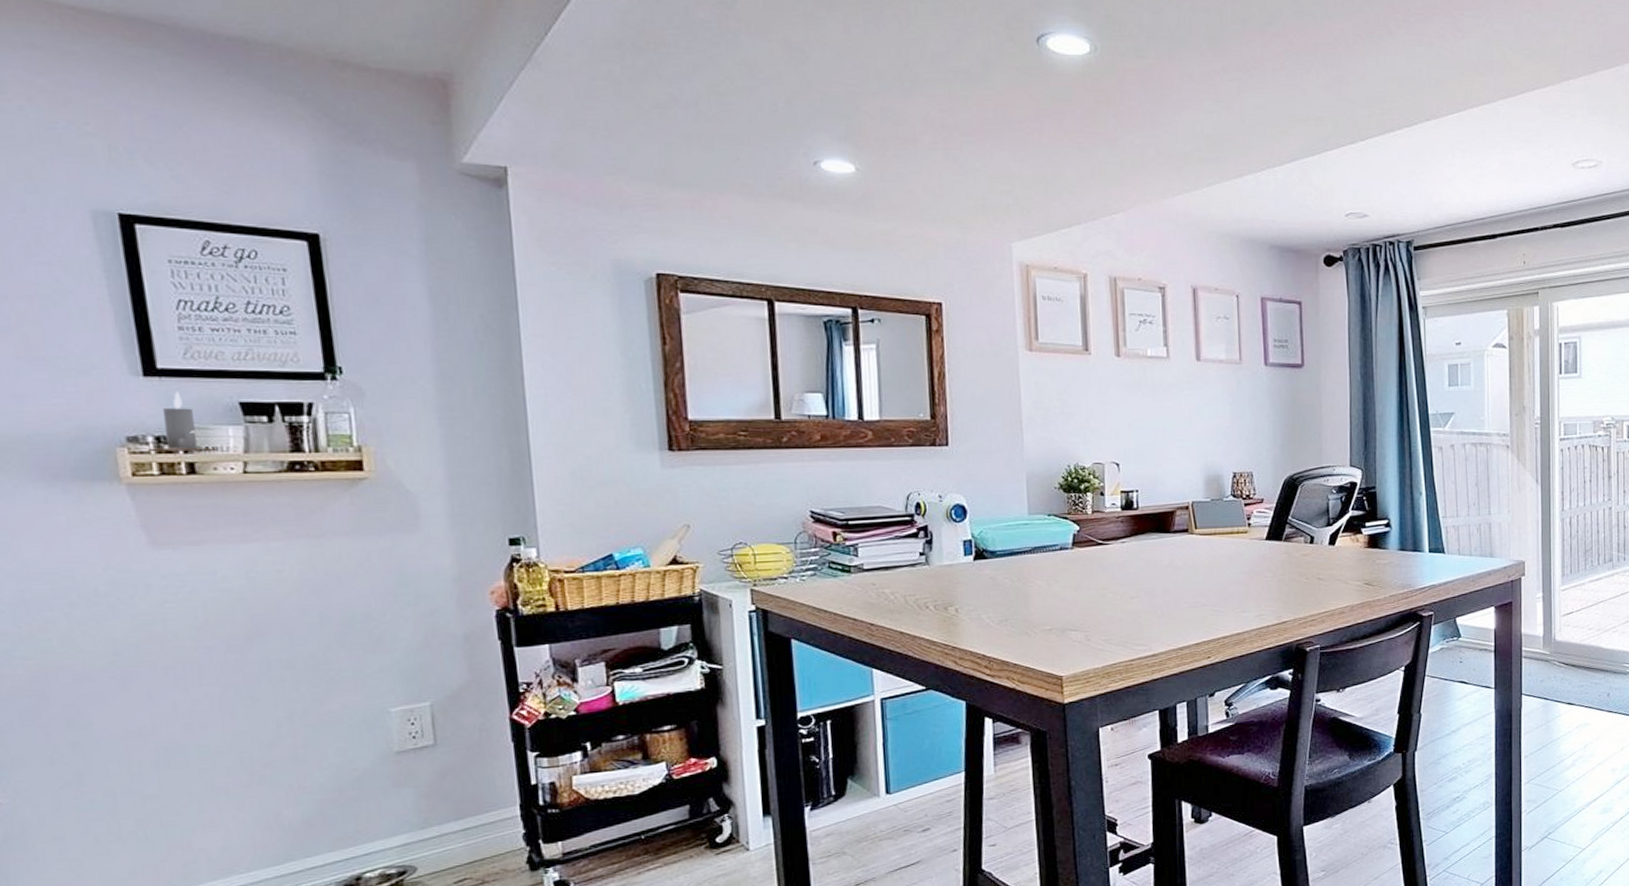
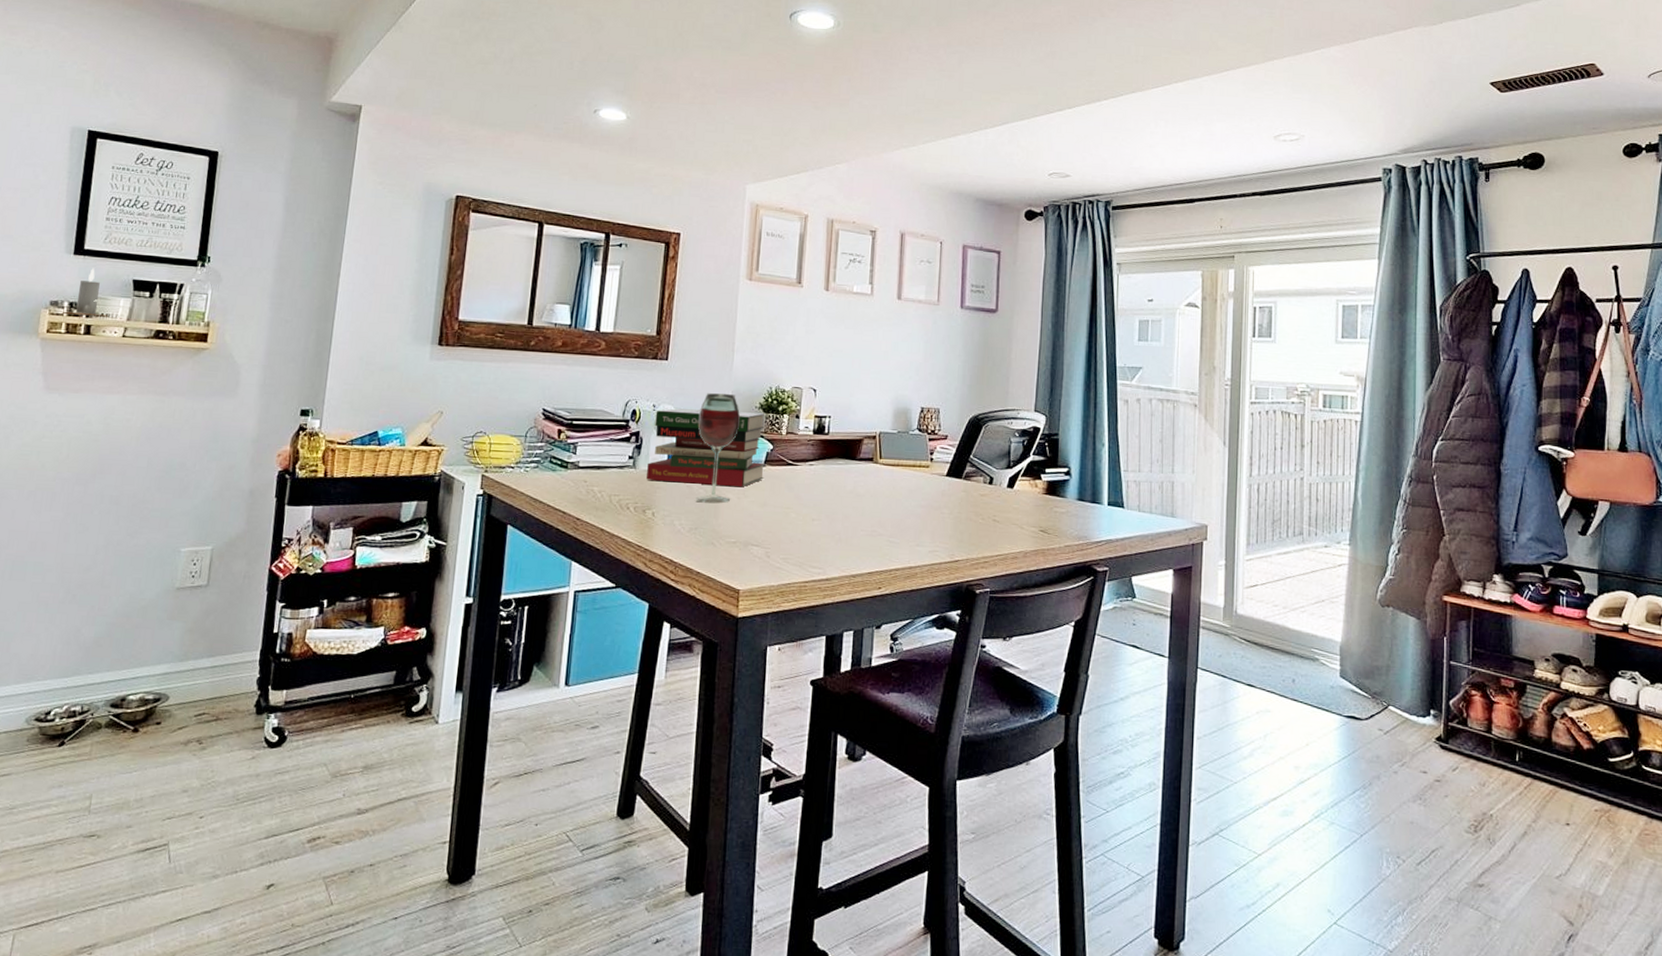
books: none [942,494,1074,576] -> present [646,407,766,488]
wineglass: none [992,477,1041,593] -> present [695,393,741,504]

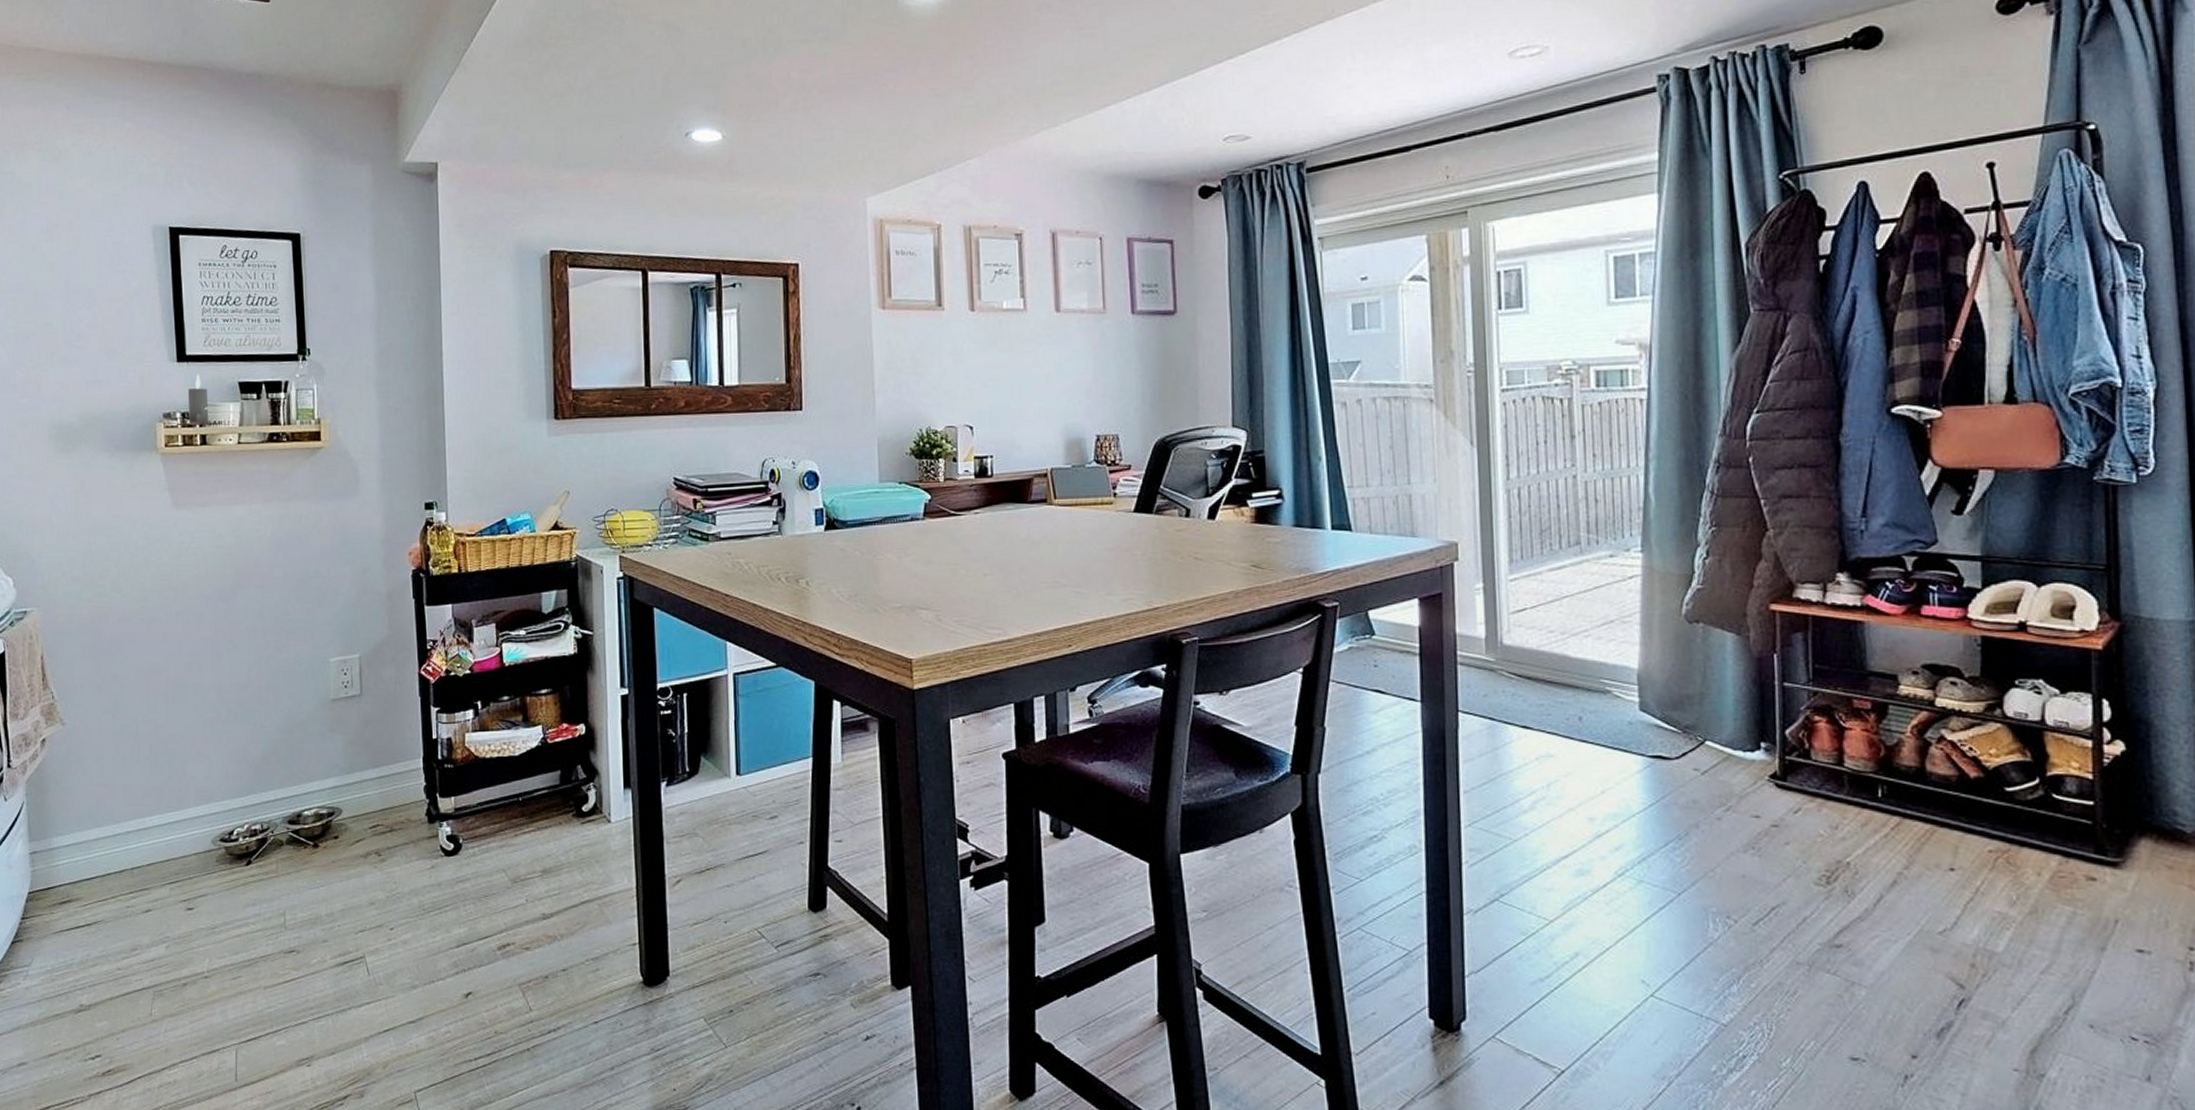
books: present [646,407,766,488] -> none [794,460,925,547]
wineglass: present [695,393,741,504] -> none [843,442,891,566]

